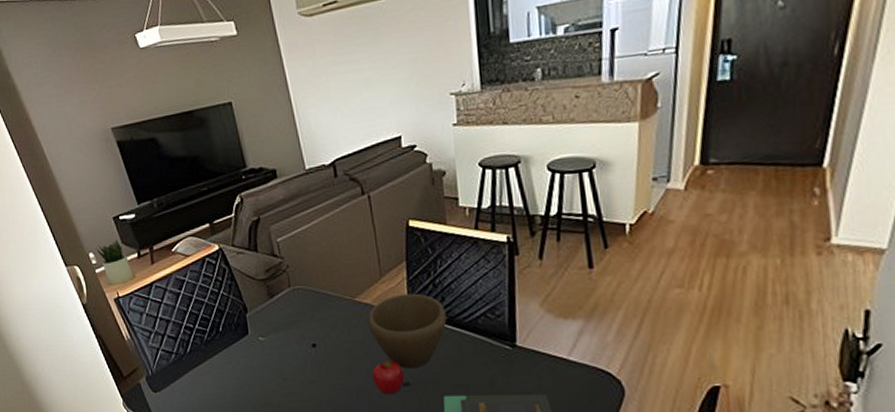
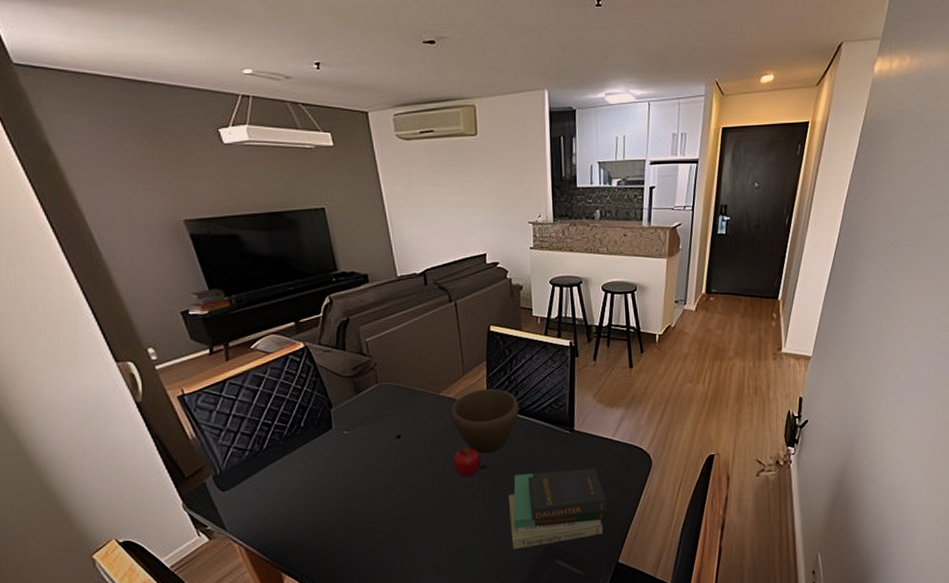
planter: present [96,240,136,286] -> none [157,335,207,383]
books: none [118,193,153,218] -> present [188,289,231,314]

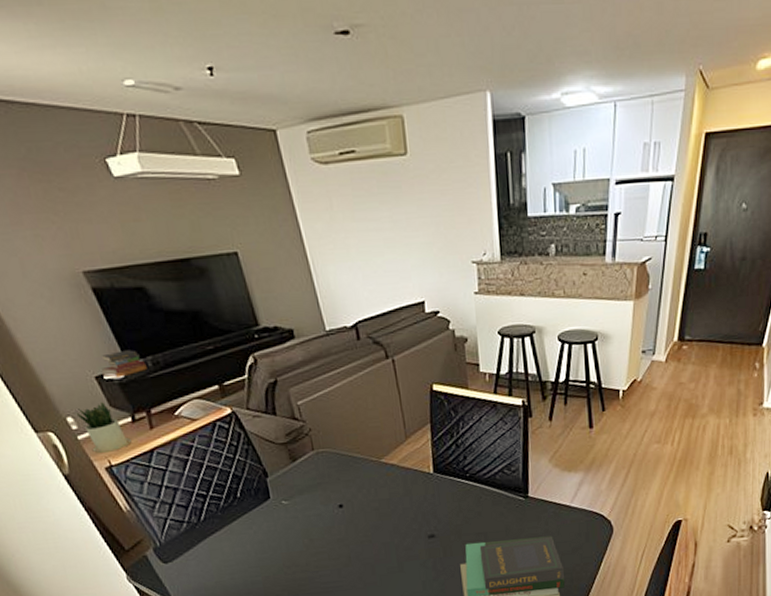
planter: none [157,335,207,383] -> present [75,402,132,454]
bowl: present [450,388,519,454] -> none [394,453,469,523]
fruit: present [452,447,482,477] -> none [399,516,430,547]

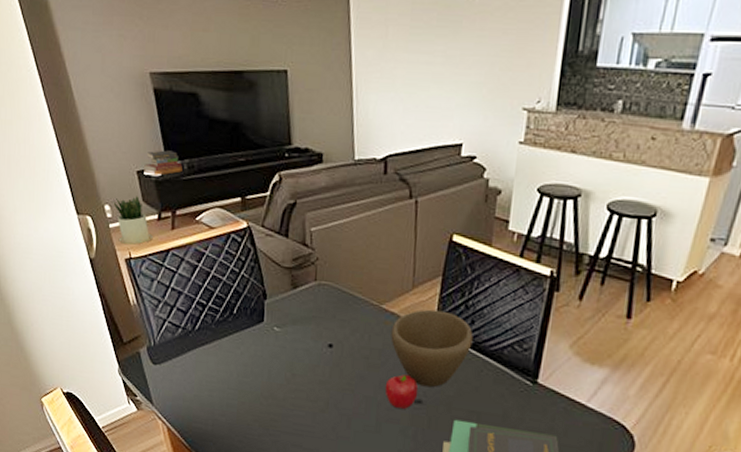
bowl: none [394,453,469,523] -> present [390,309,474,388]
fruit: none [399,516,430,547] -> present [384,374,418,410]

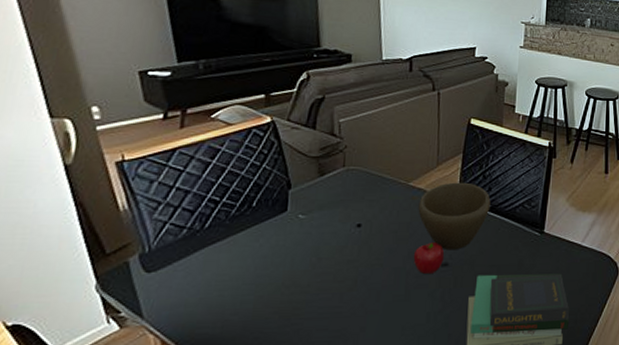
planter: present [113,196,153,246] -> none [104,96,156,148]
books: present [144,150,183,176] -> none [148,51,197,75]

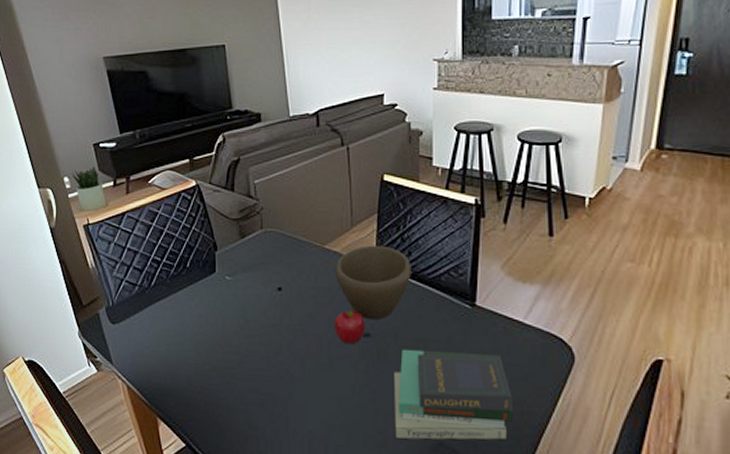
planter: none [104,96,156,148] -> present [72,166,109,212]

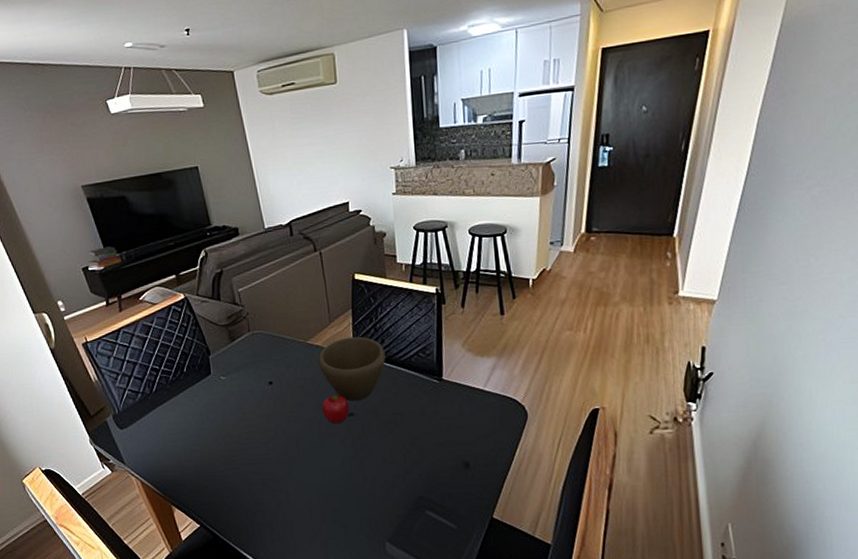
planter: present [72,166,109,212] -> none [65,289,104,332]
books: none [99,123,135,146] -> present [88,246,122,269]
books: present [394,349,514,440] -> none [377,419,480,499]

